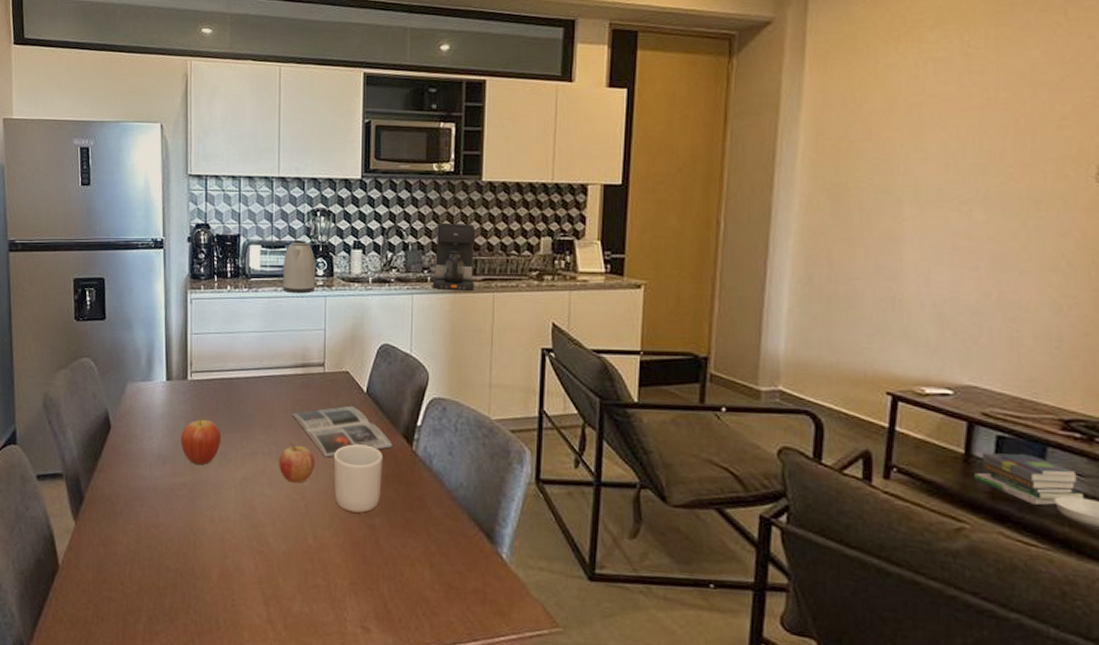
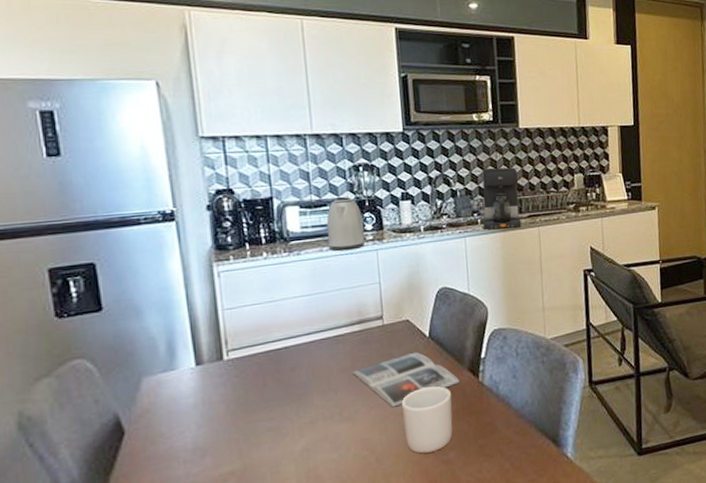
fruit: present [180,419,222,465] -> none [221,397,274,449]
fruit: present [279,442,316,483] -> none [342,400,384,441]

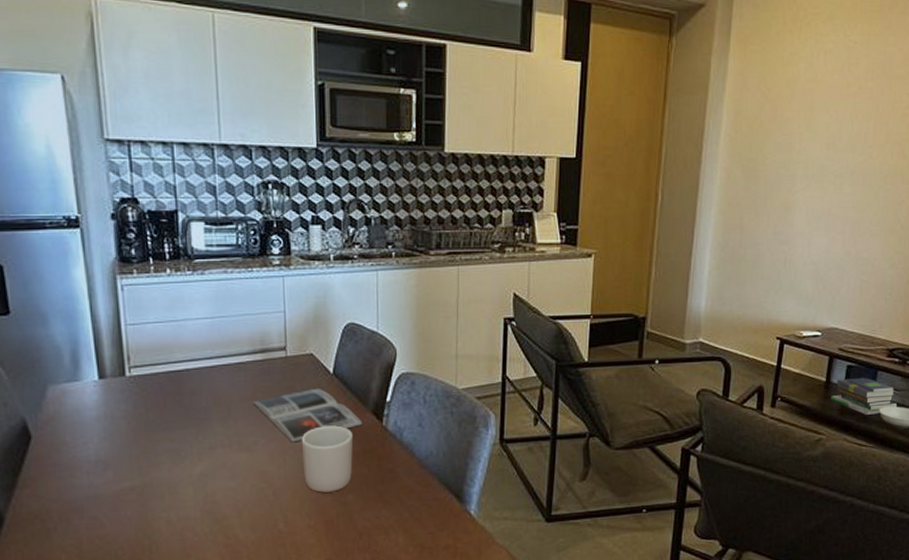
kettle: present [326,197,365,252] -> none [231,216,271,275]
coffee maker: present [482,167,522,231] -> none [397,195,440,266]

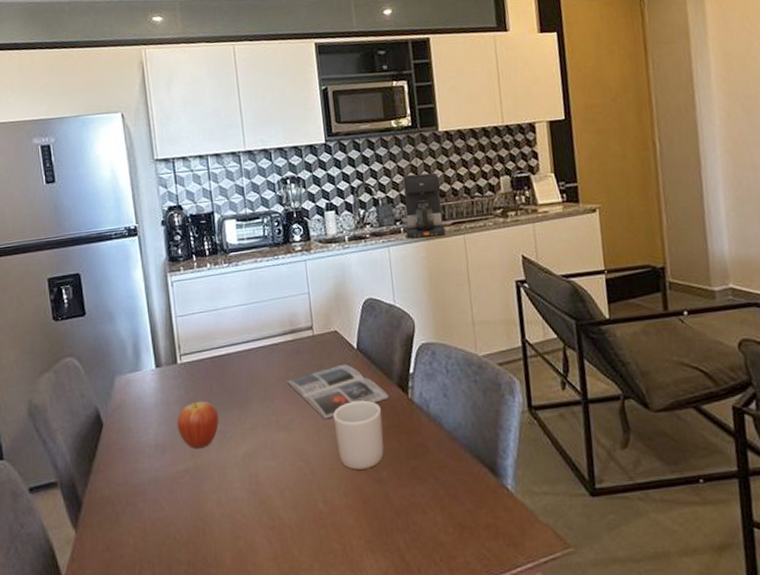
fruit: none [122,417,173,466] -> present [176,400,219,448]
coffee maker: none [397,195,440,266] -> present [403,172,446,239]

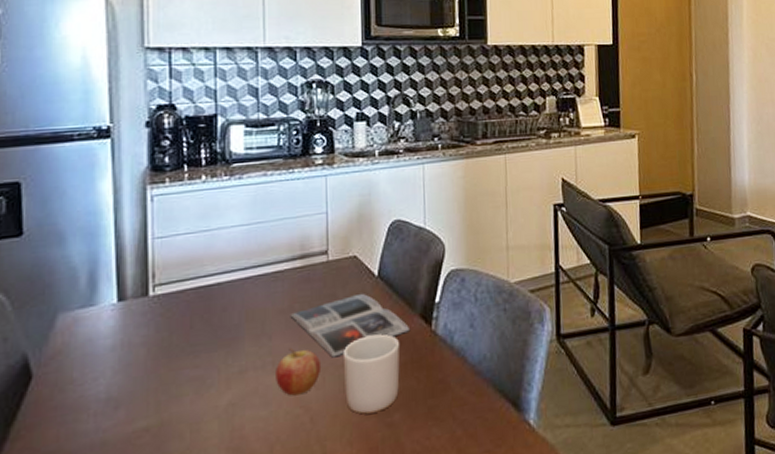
fruit: present [176,400,219,448] -> none [140,340,198,401]
fruit: none [279,409,317,451] -> present [276,347,322,396]
coffee maker: present [403,172,446,239] -> none [443,87,486,157]

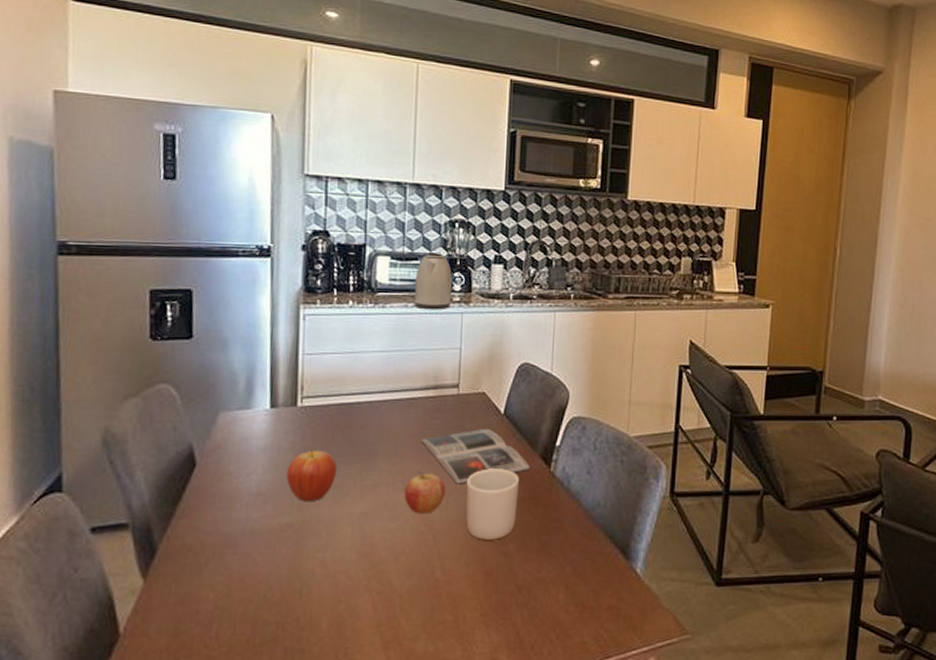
fruit: none [140,340,198,401] -> present [286,450,338,501]
kettle: none [273,116,313,177] -> present [413,253,452,310]

